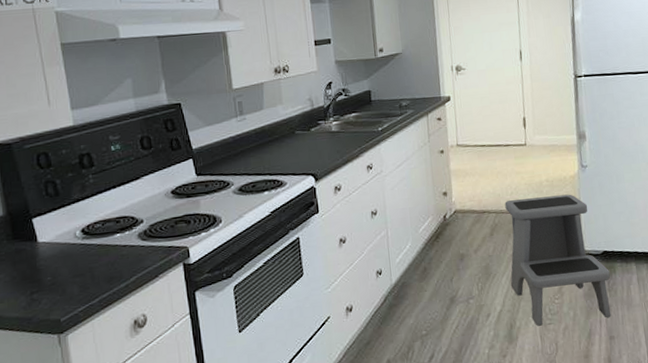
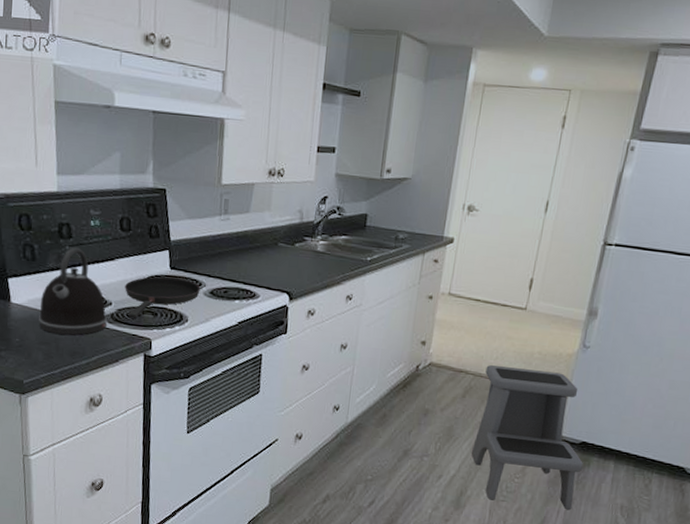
kettle: none [68,174,142,264] -> present [38,247,108,336]
frying pan: none [154,182,229,231] -> present [125,277,201,319]

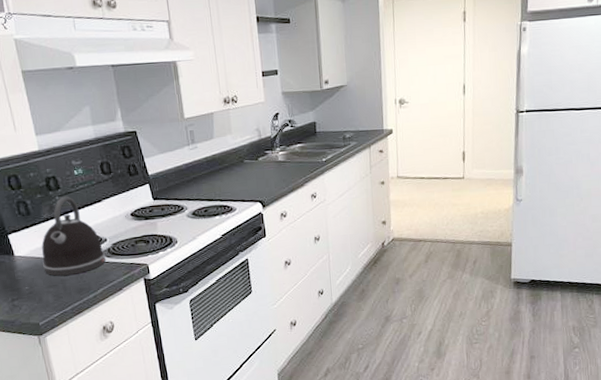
frying pan: present [125,277,201,319] -> none [115,206,183,249]
step stool: present [471,364,583,509] -> none [440,226,536,345]

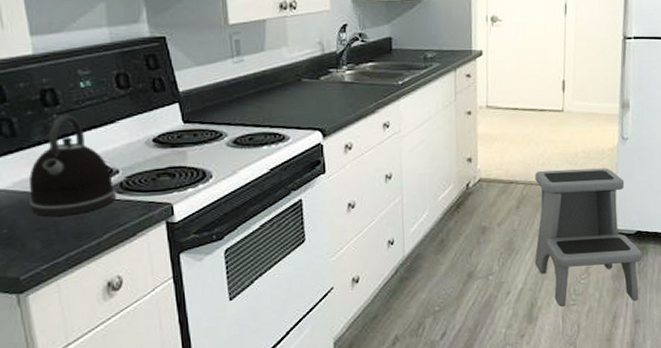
step stool: none [440,226,536,345] -> present [534,168,641,307]

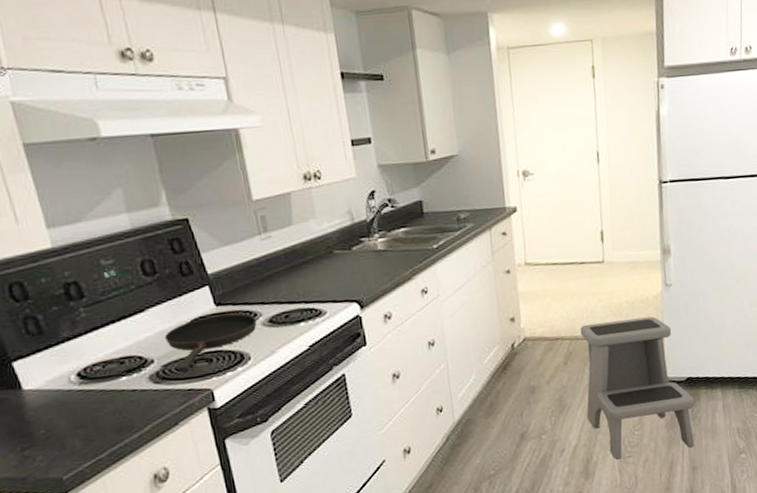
kettle: present [28,114,117,216] -> none [61,306,154,413]
frying pan: none [132,131,222,184] -> present [165,313,257,372]

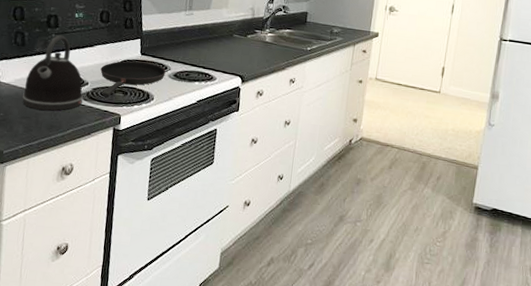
kettle: none [61,306,154,413] -> present [22,35,84,111]
step stool: present [580,316,695,460] -> none [398,139,495,271]

